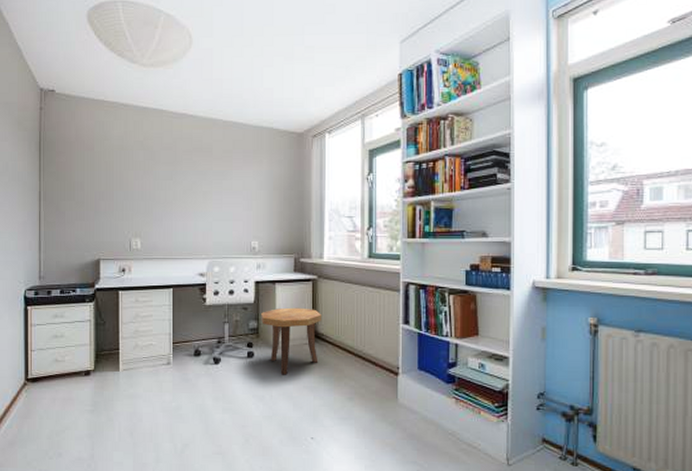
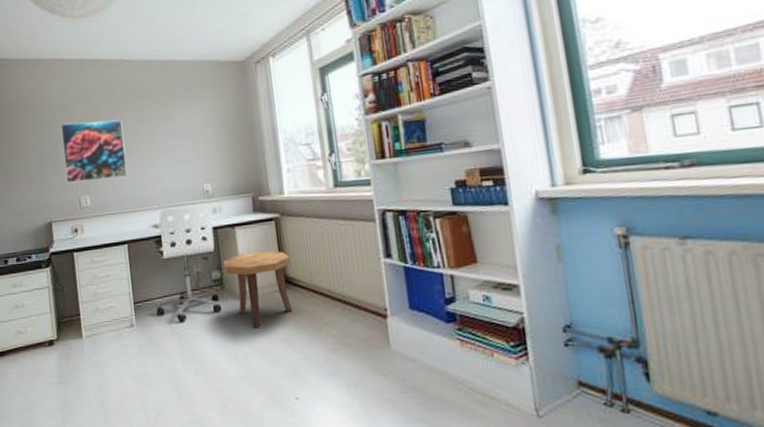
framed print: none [119,167,180,226] -> present [61,120,128,184]

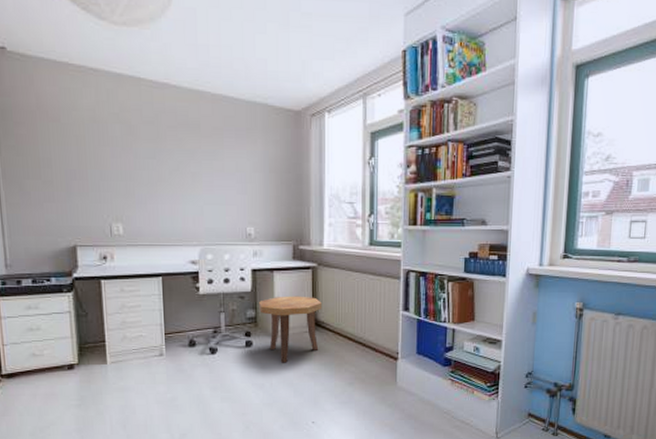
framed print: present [61,120,128,184] -> none [92,142,167,210]

